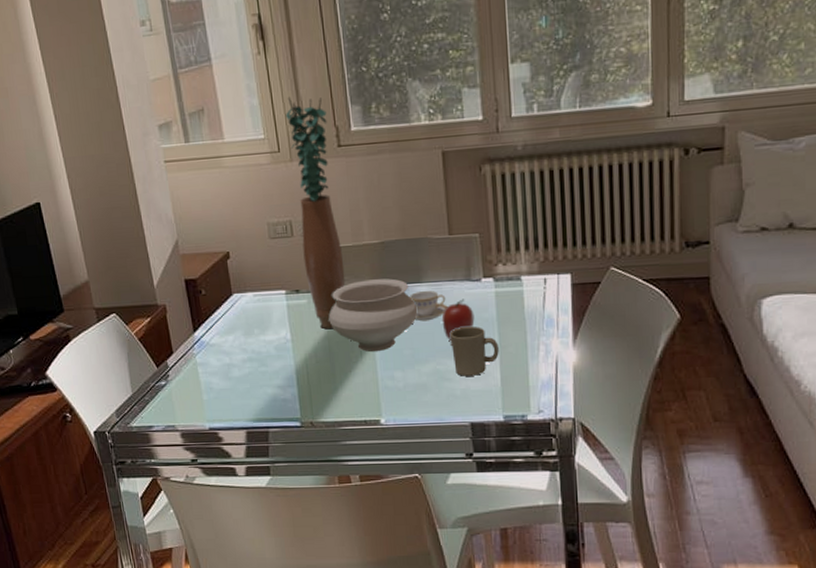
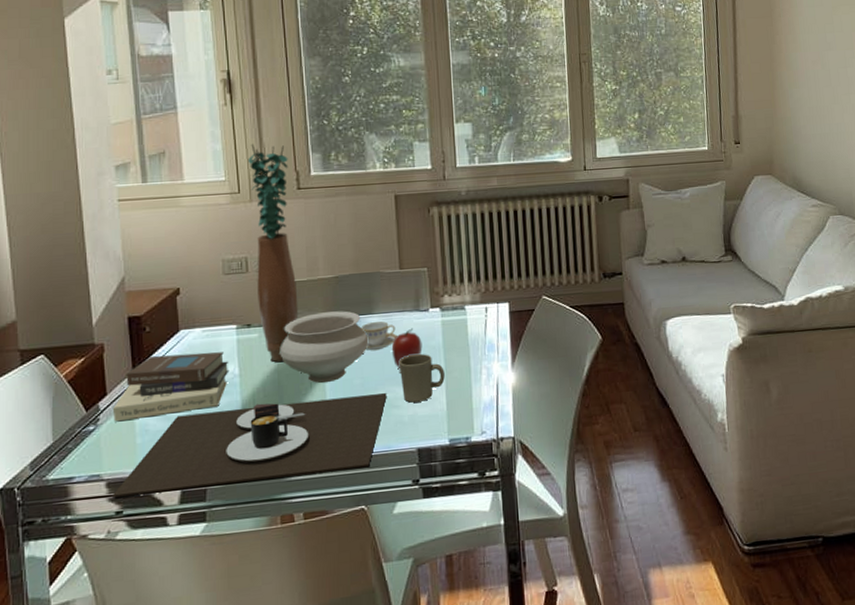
books: none [180,316,282,379] -> present [113,352,230,422]
place setting: none [187,364,438,447] -> present [113,392,387,498]

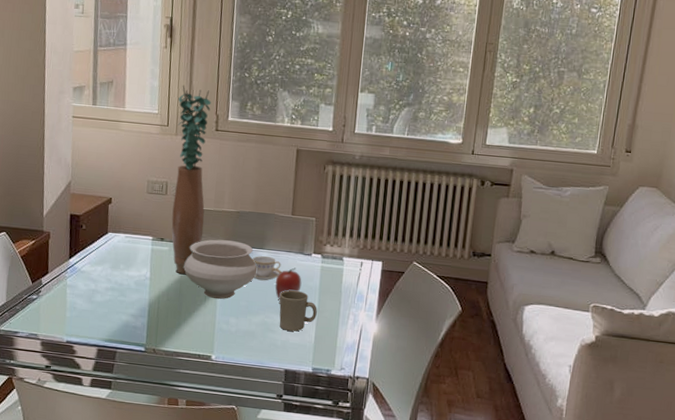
books: present [113,352,230,422] -> none [51,249,143,300]
place setting: present [113,392,387,498] -> none [45,301,266,376]

